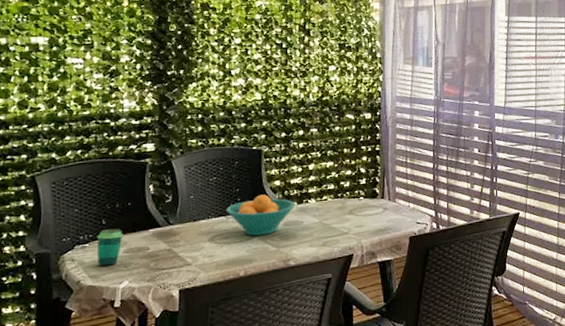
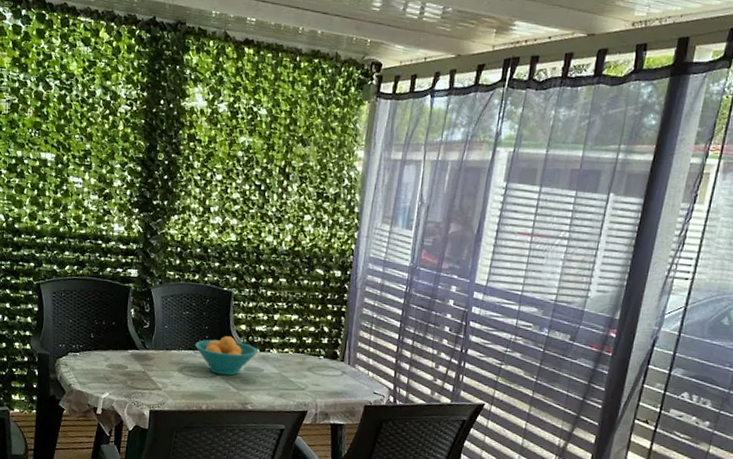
cup: present [97,228,123,267] -> none [85,342,107,377]

